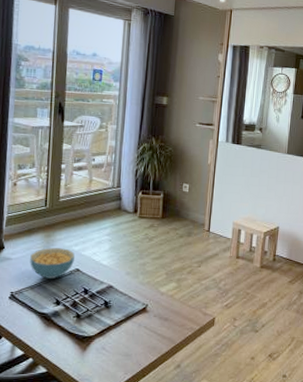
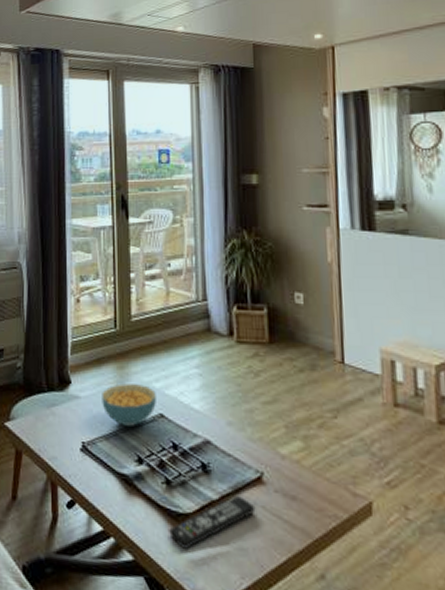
remote control: none [76,320,140,360] -> present [169,495,256,549]

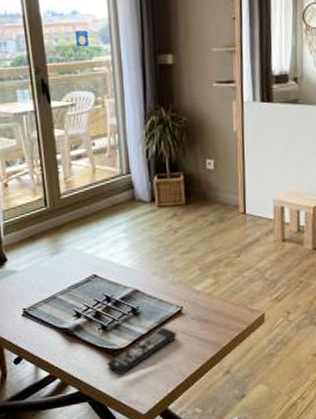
cereal bowl: present [102,383,156,428] -> none [38,253,89,290]

